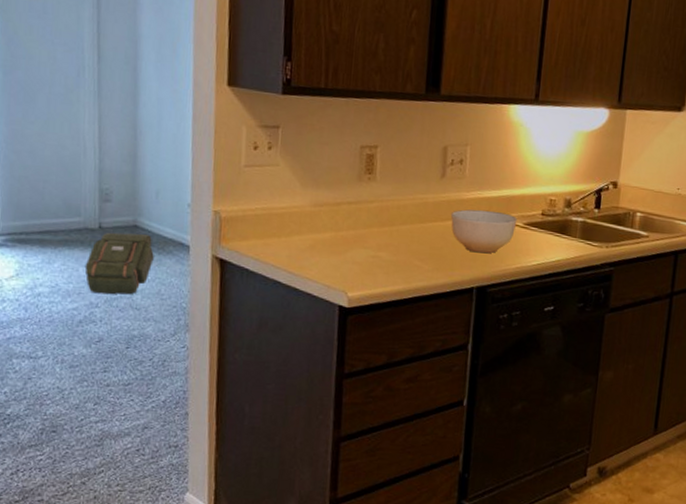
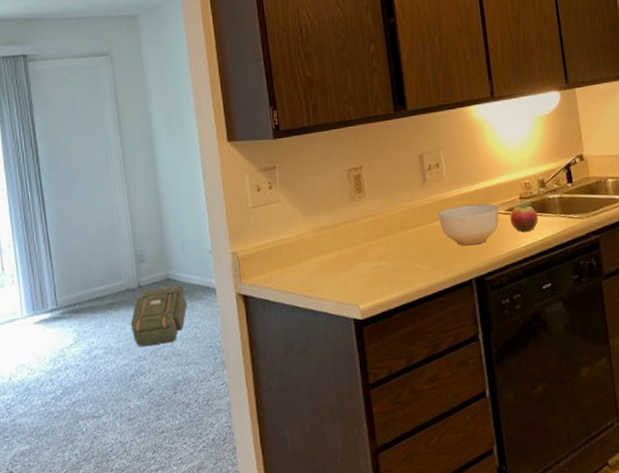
fruit: none [526,219,556,250] -> present [510,202,539,232]

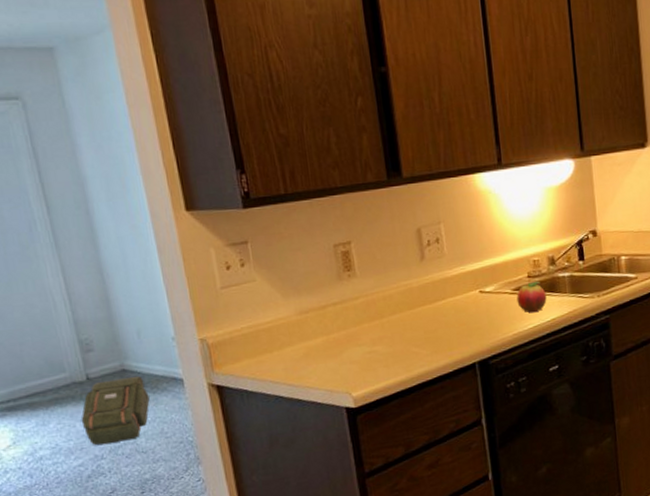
bowl: present [437,204,499,246] -> none [437,283,505,328]

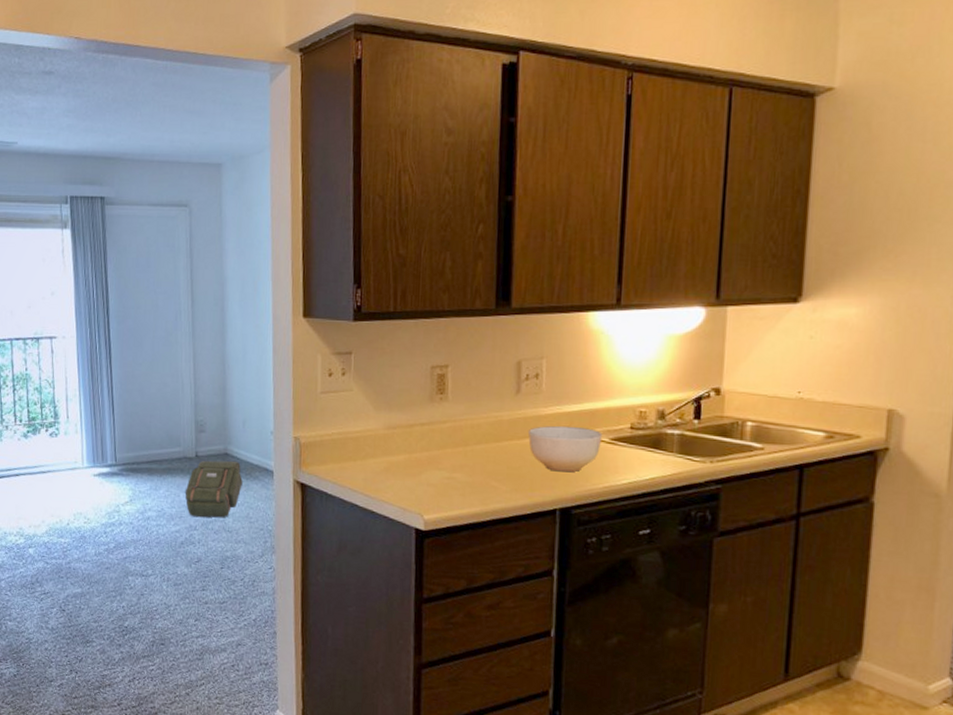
bowl: none [437,283,505,328] -> present [527,425,603,473]
fruit: present [516,281,547,312] -> none [613,434,649,467]

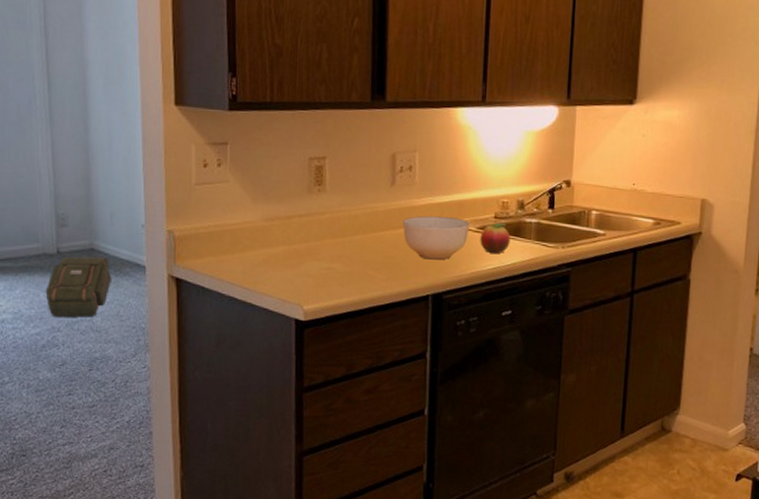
fruit: none [613,434,649,467] -> present [480,222,511,253]

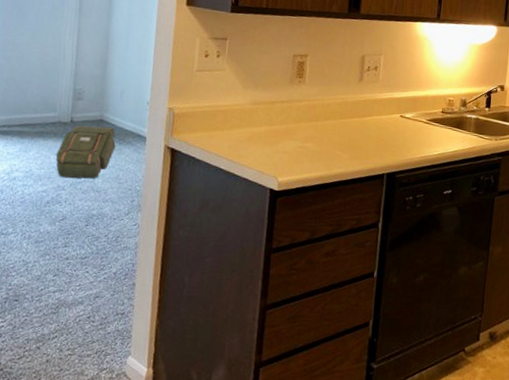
bowl: present [402,215,470,260] -> none [366,107,422,145]
fruit: present [480,222,511,253] -> none [429,116,454,142]

